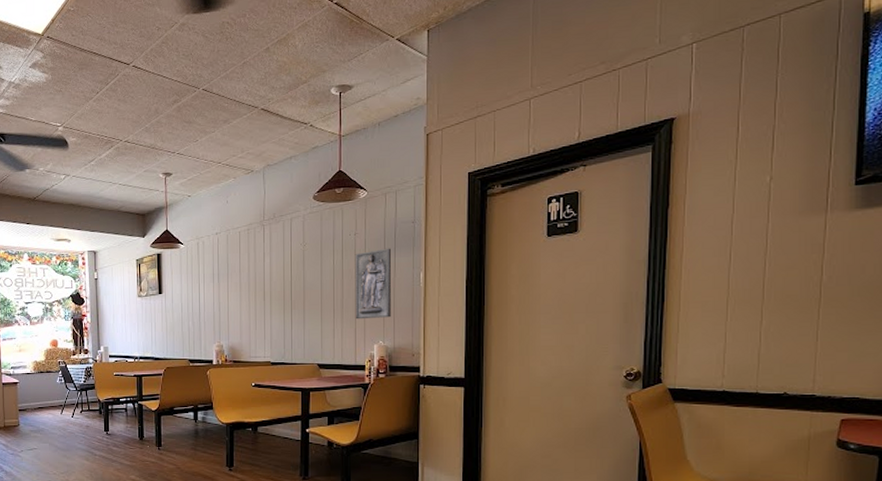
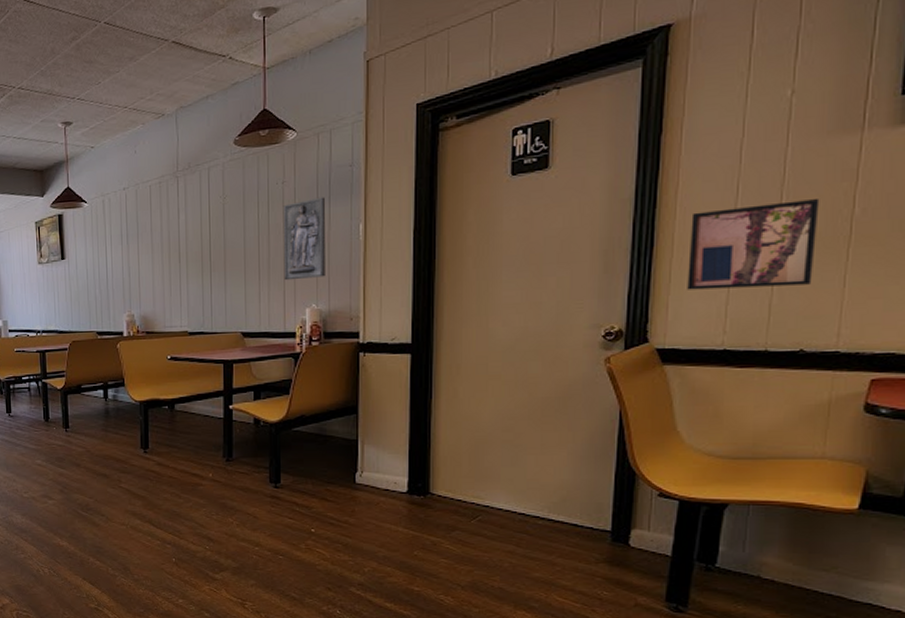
wall art: none [692,267,795,339] -> present [687,199,820,290]

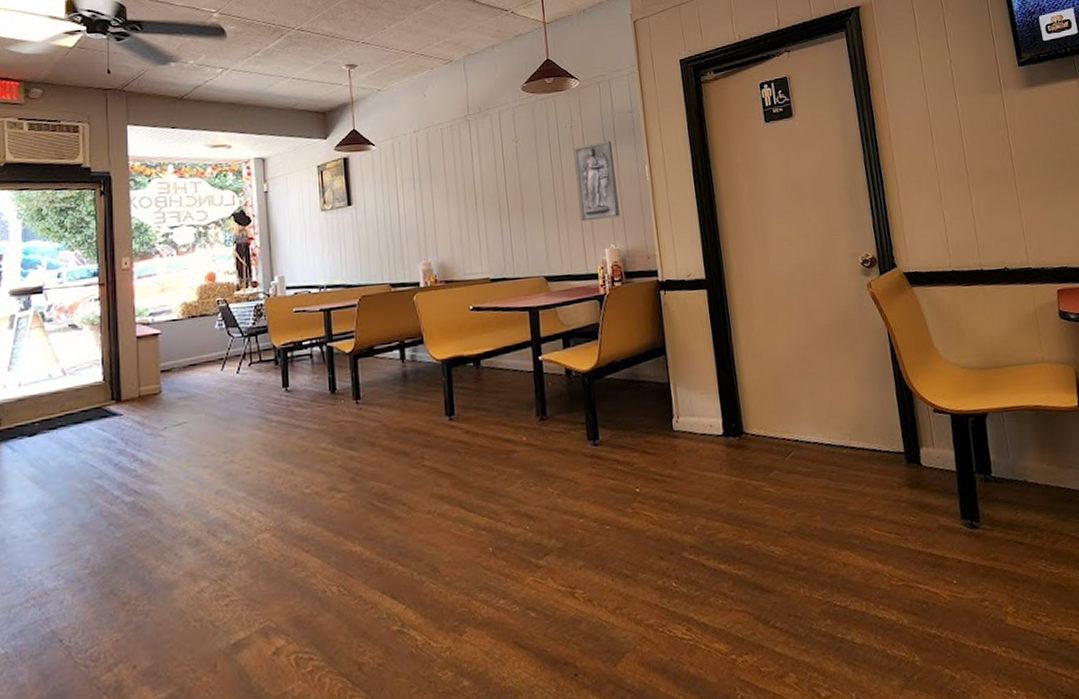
wall art: present [687,199,820,290] -> none [905,144,999,220]

